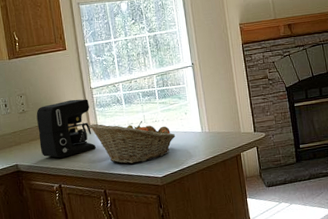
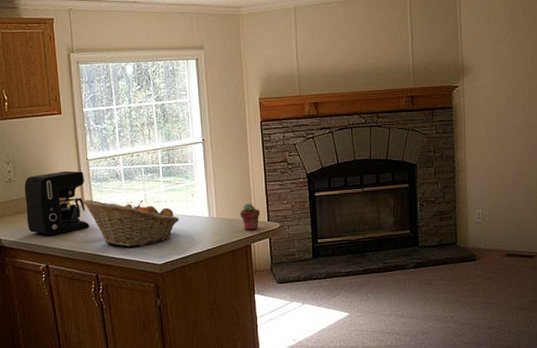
potted succulent: none [229,117,247,141] -> present [240,204,260,230]

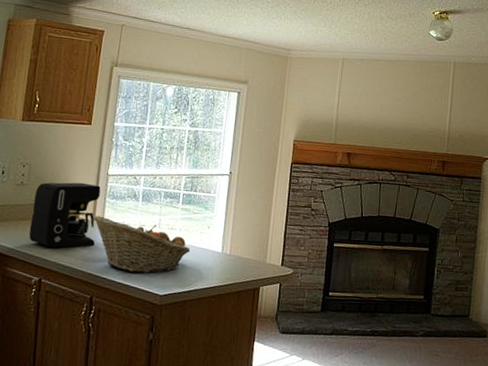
potted succulent: present [240,204,260,230] -> none [253,244,275,273]

